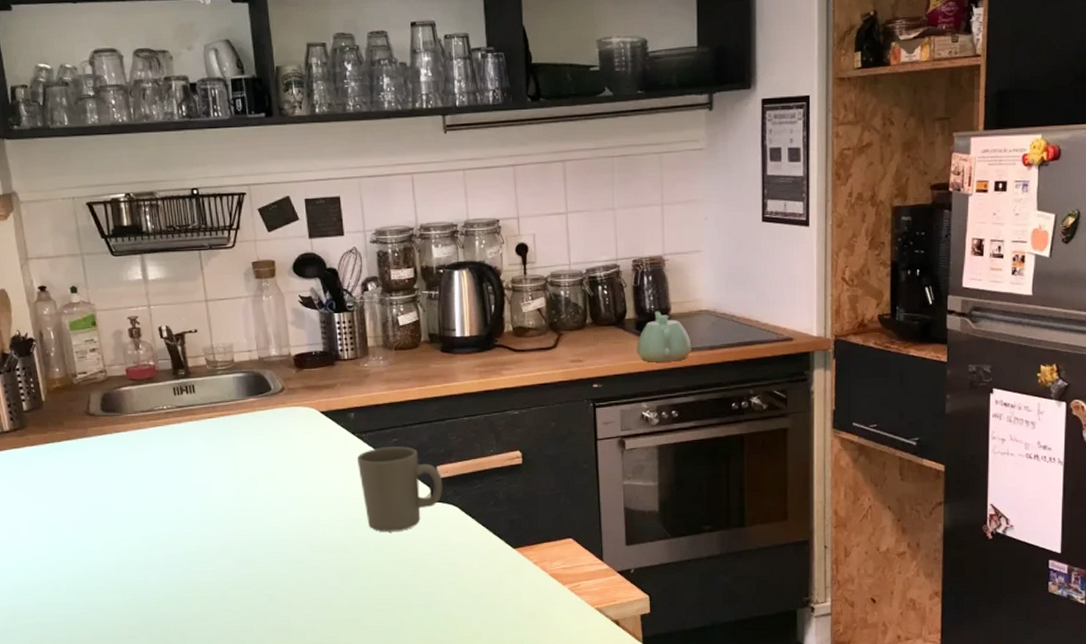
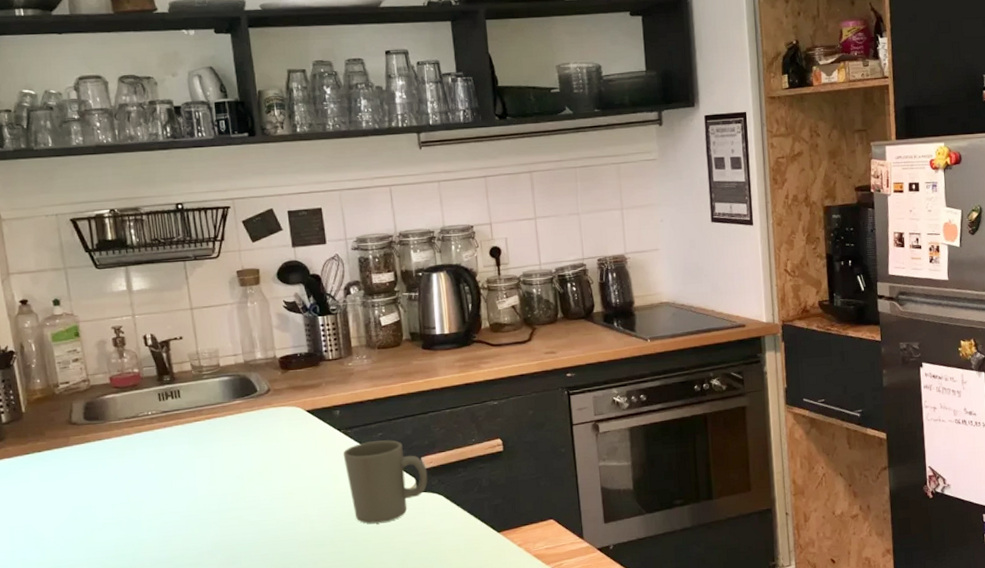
teapot: present [636,311,692,362] -> none [604,304,655,351]

